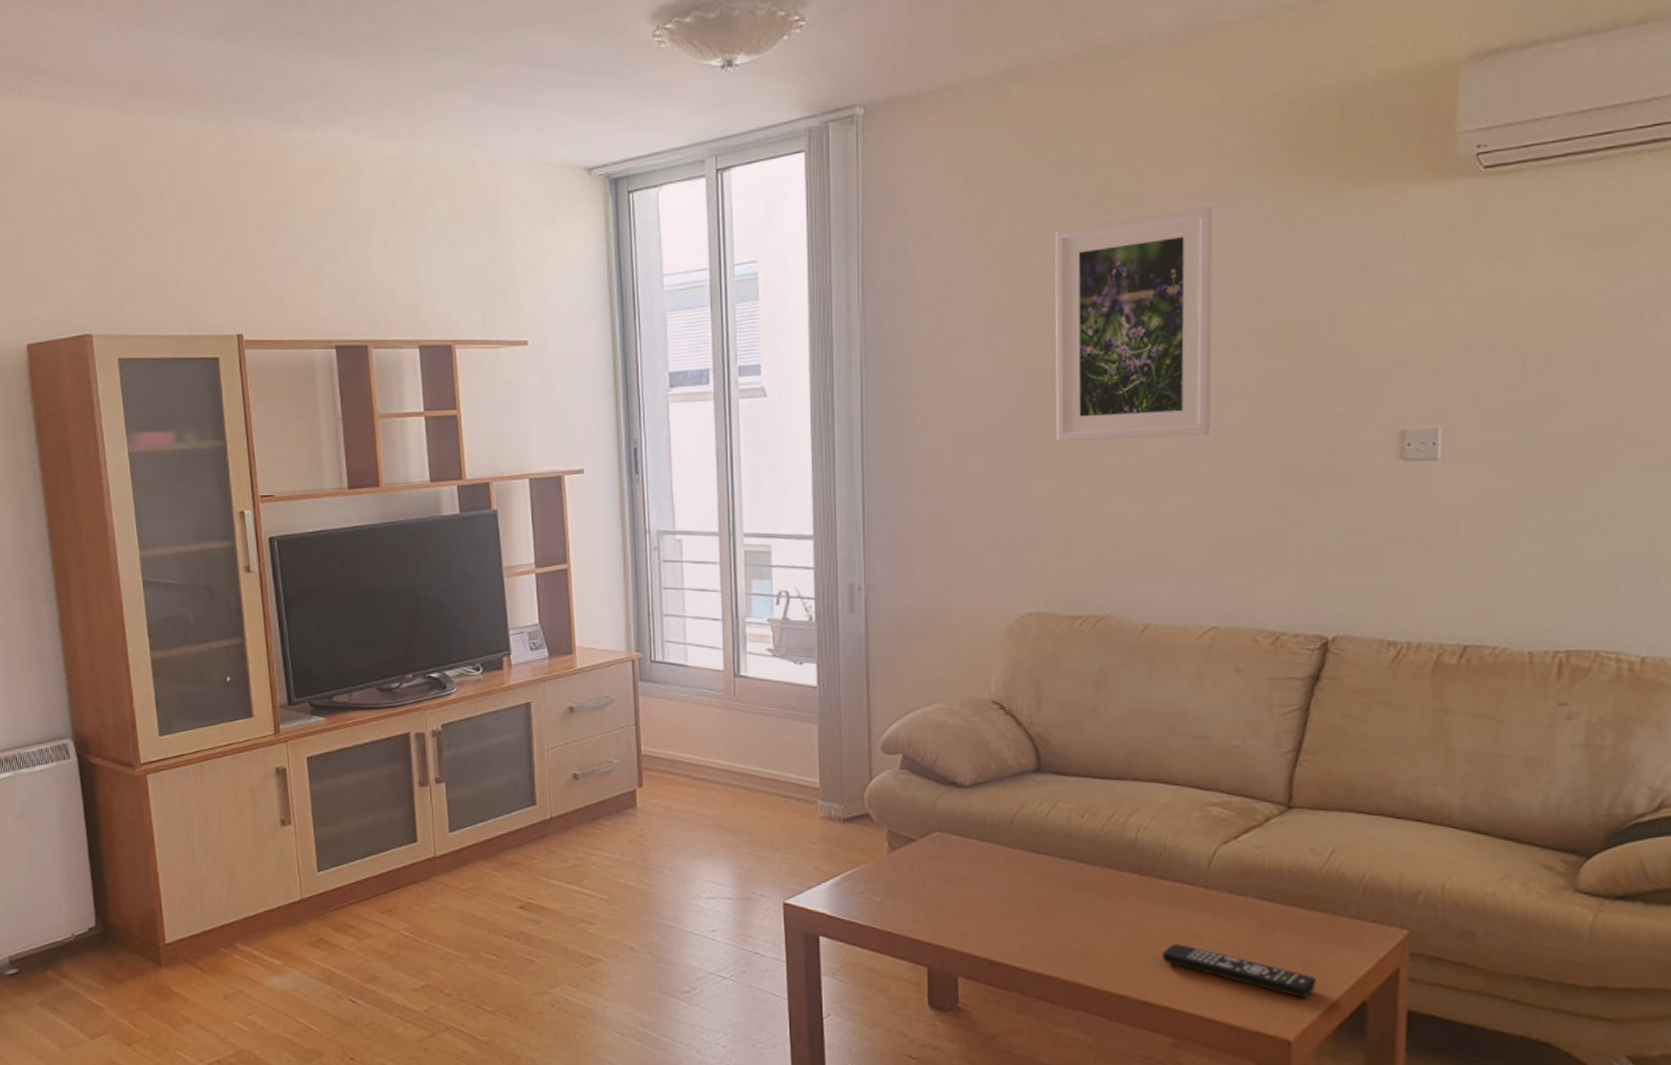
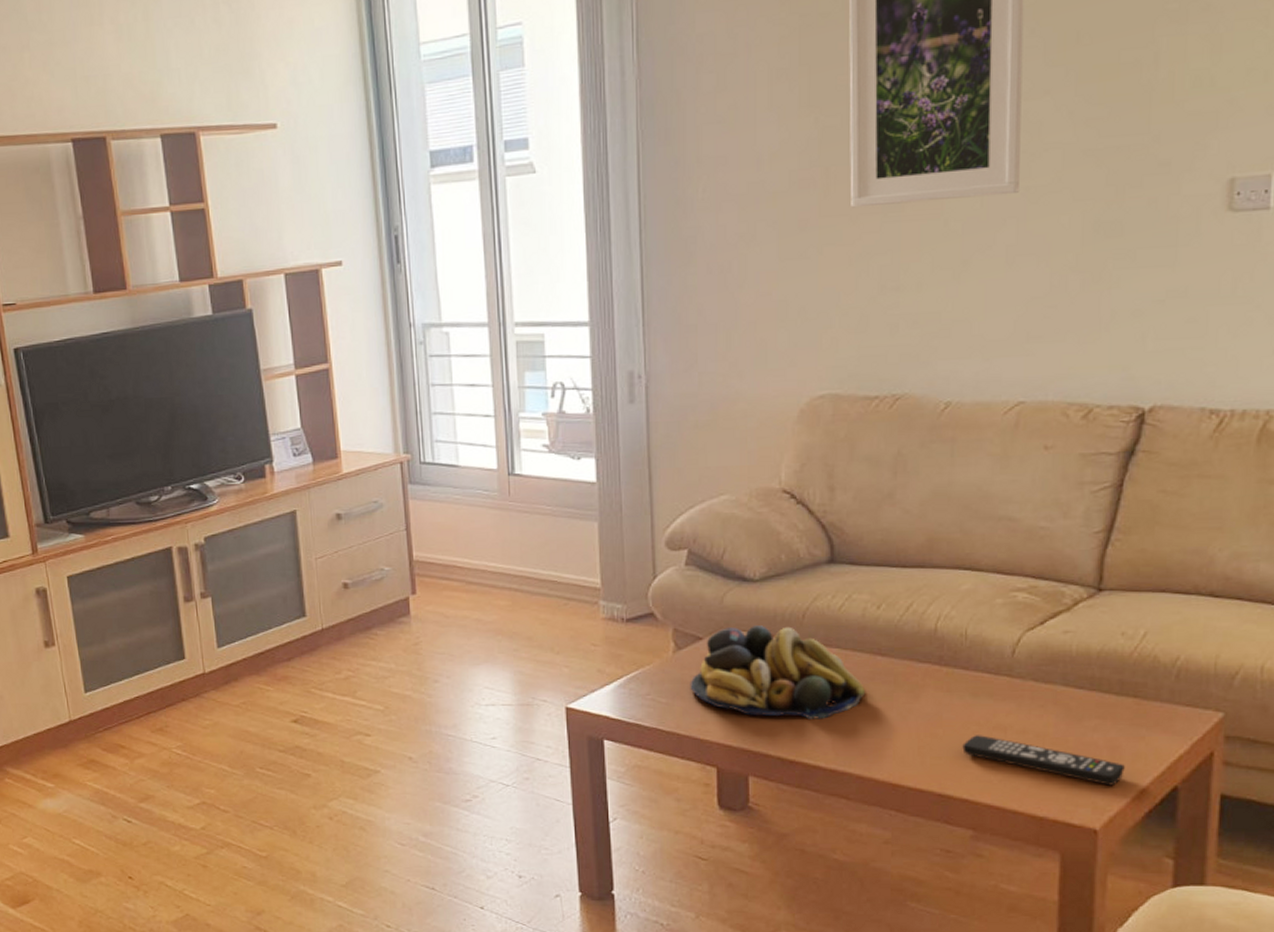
fruit bowl: none [903,830,1070,923] -> present [690,625,866,719]

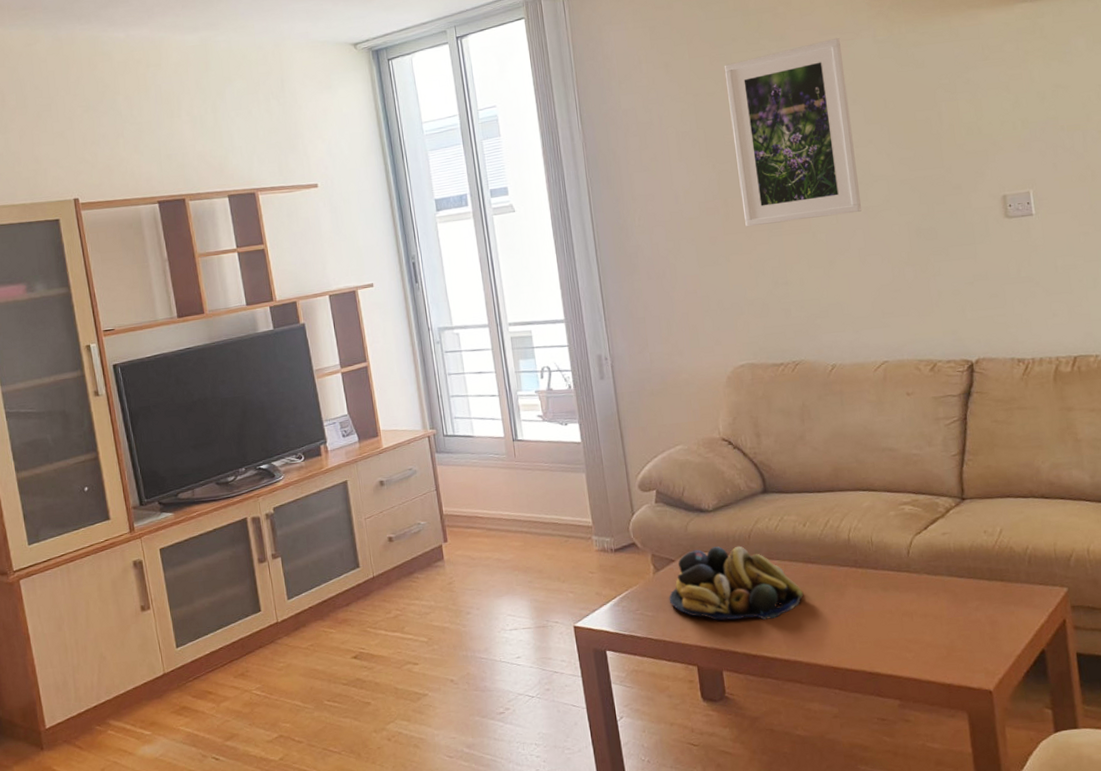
remote control: present [962,735,1125,786] -> none [881,621,1004,654]

